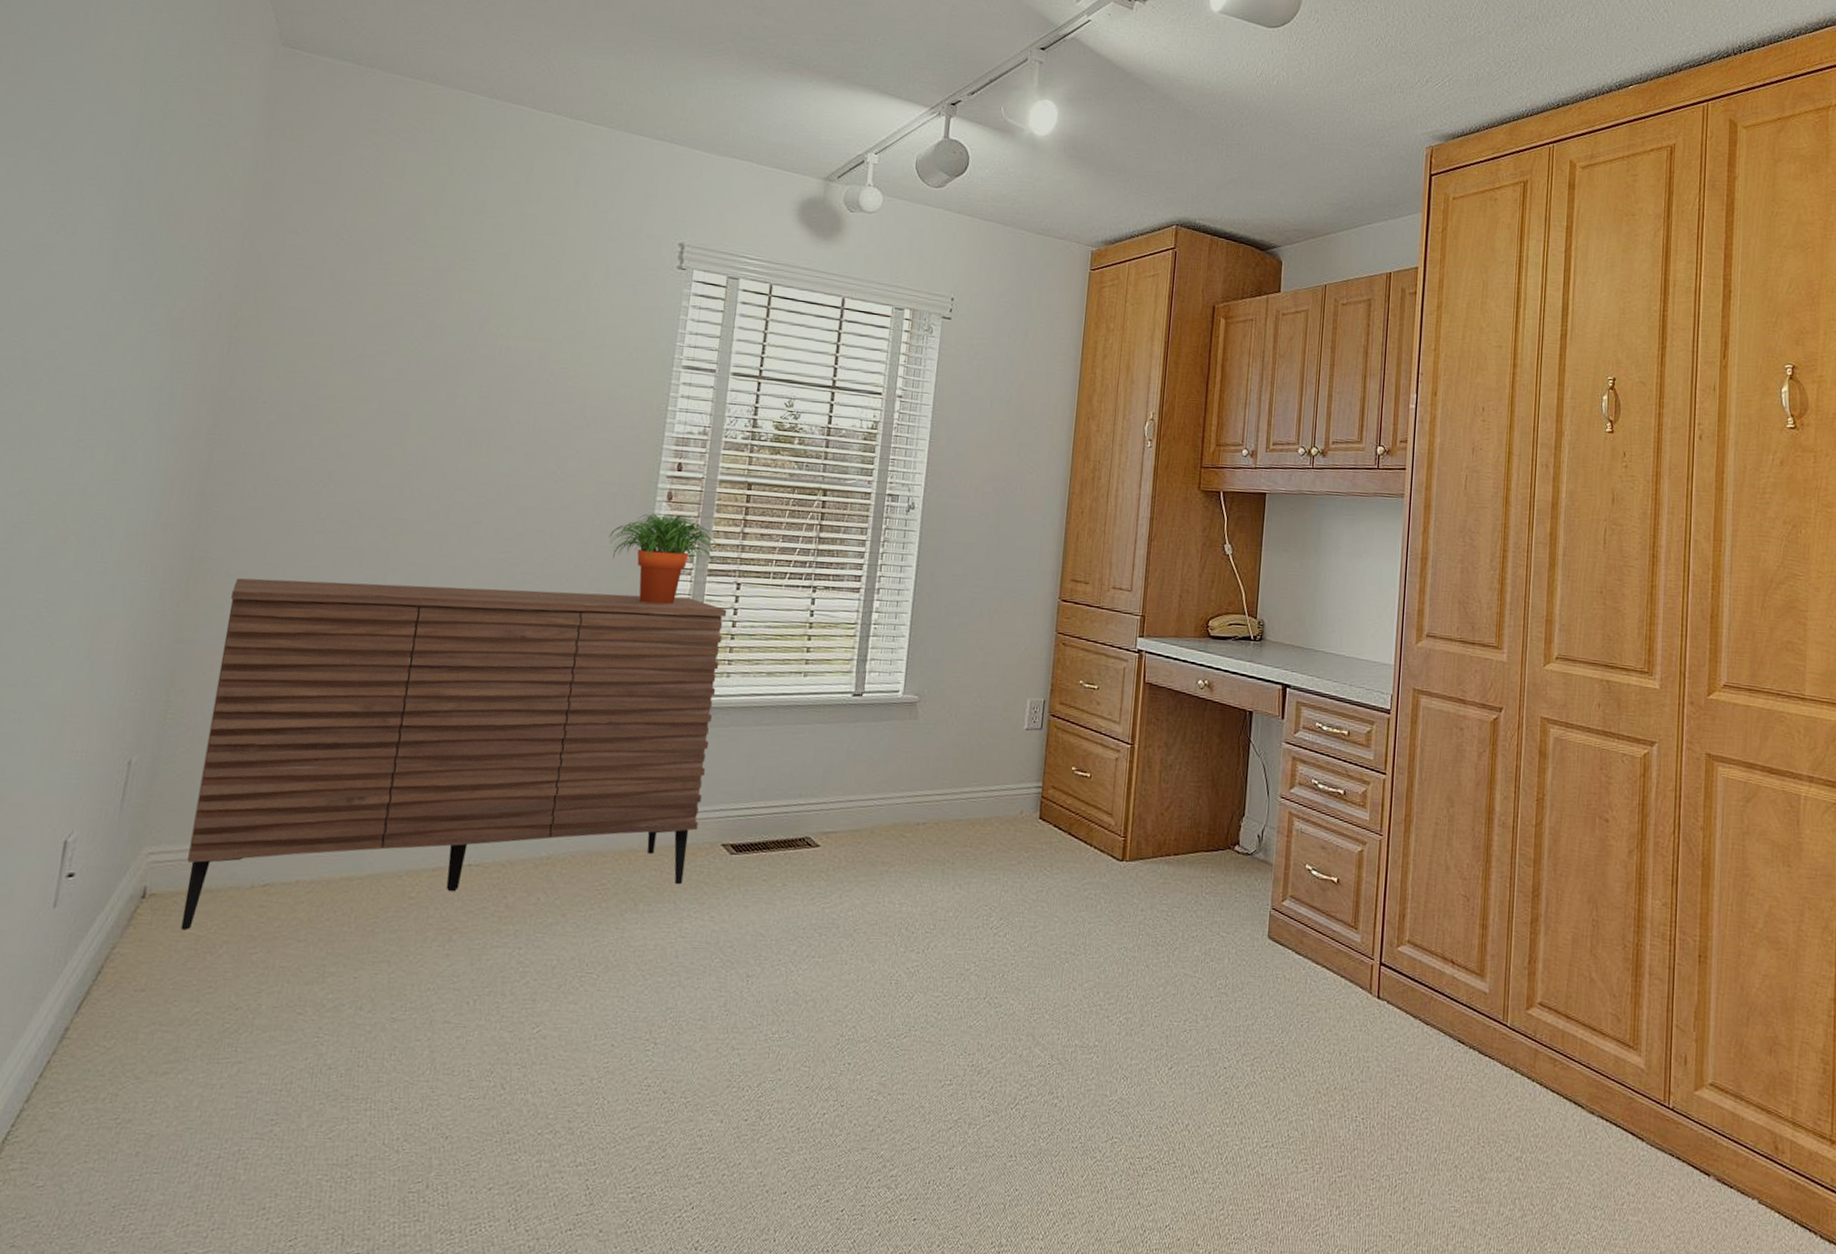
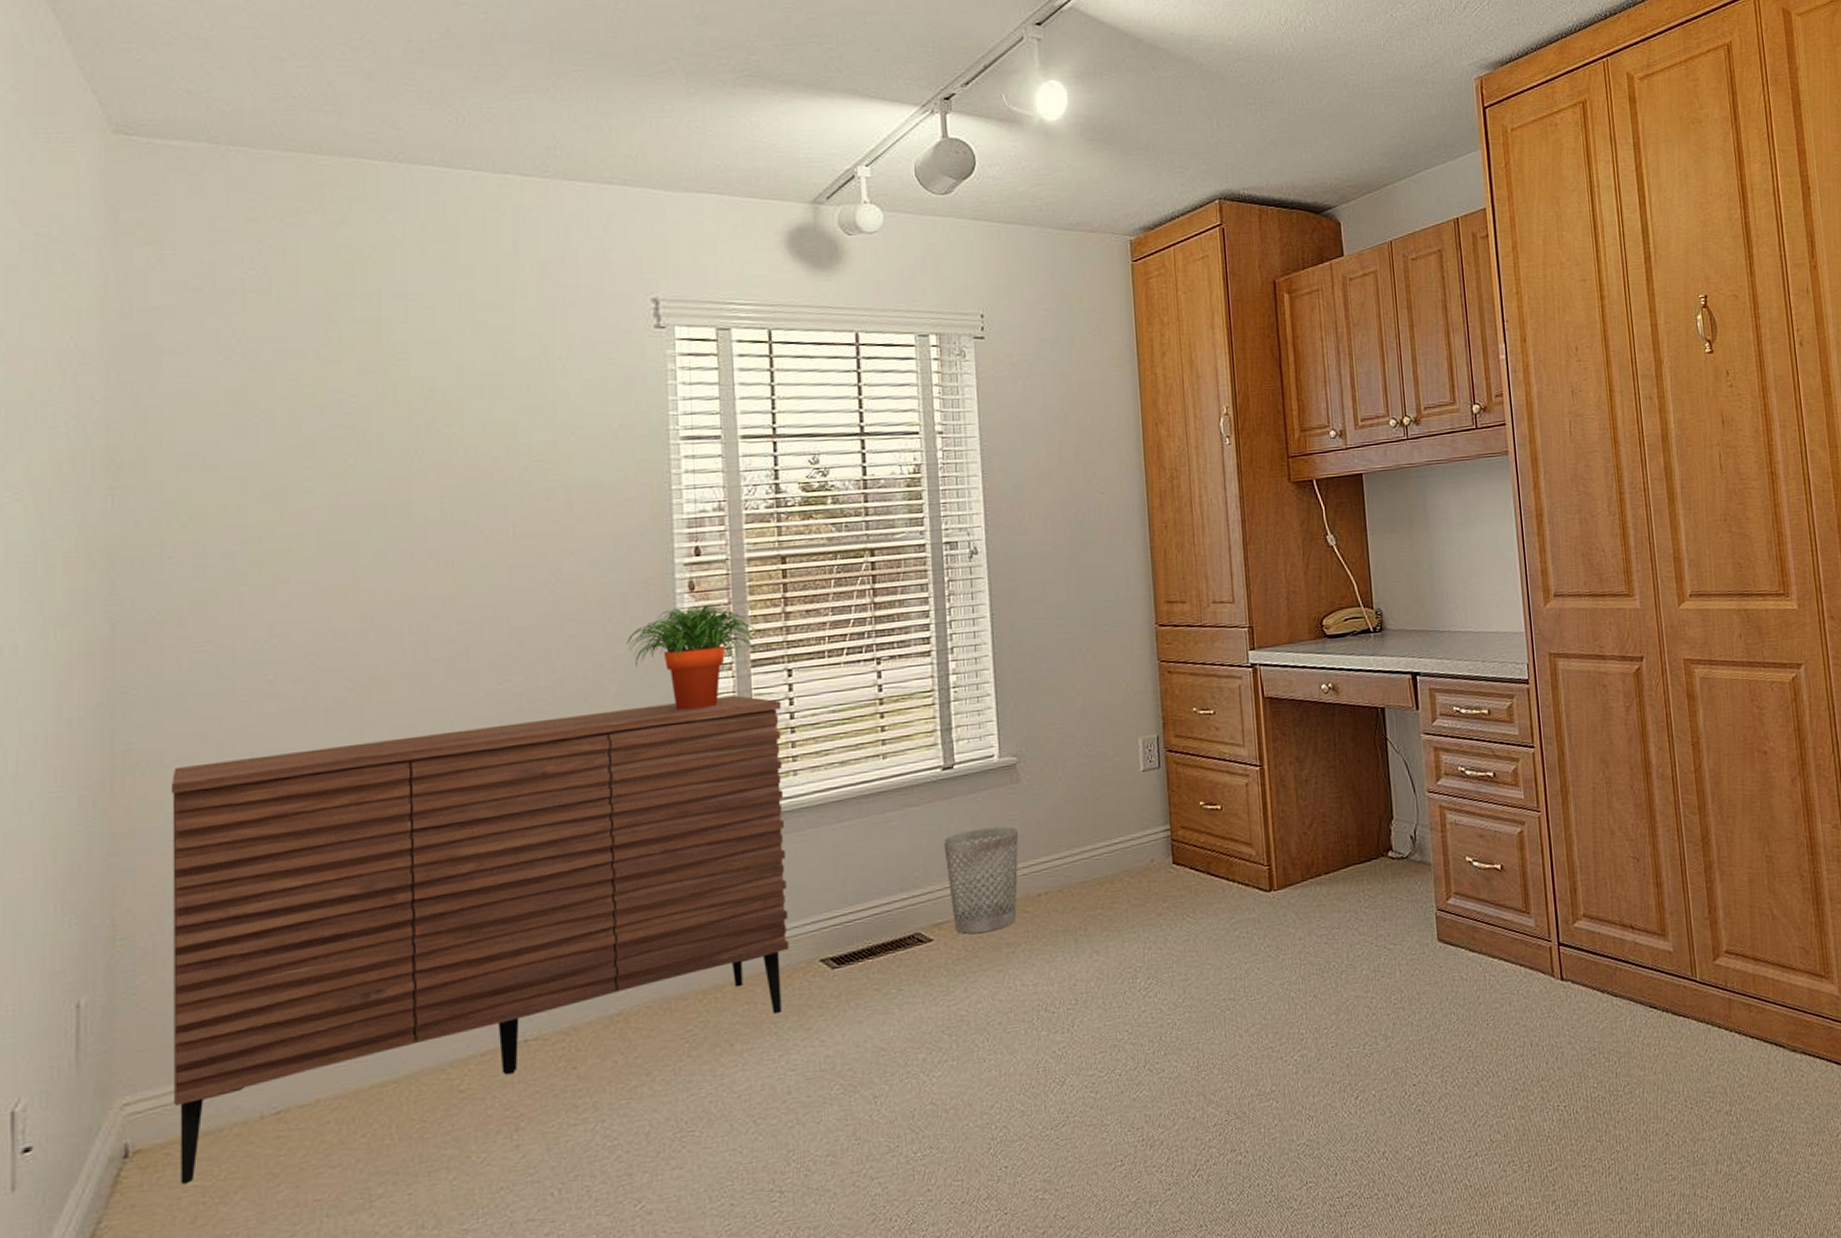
wastebasket: none [840,754,910,849] -> present [943,826,1019,934]

